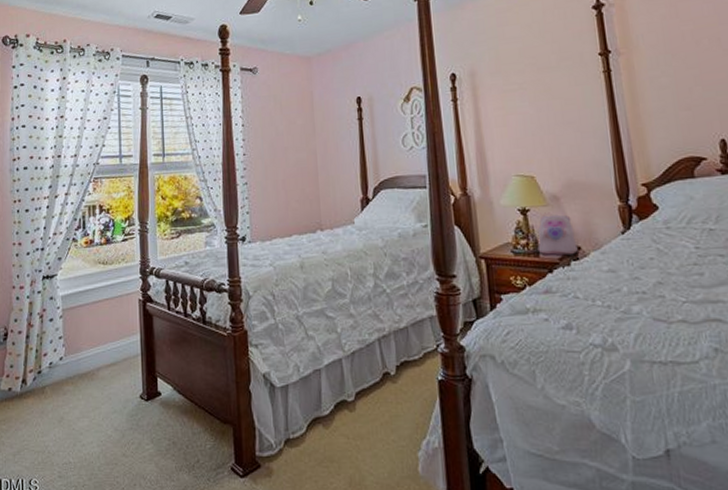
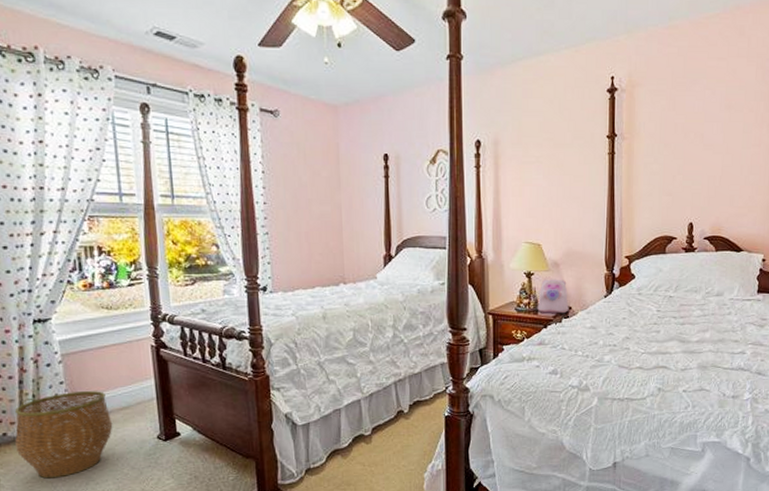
basket: none [18,346,101,437] -> present [14,391,113,479]

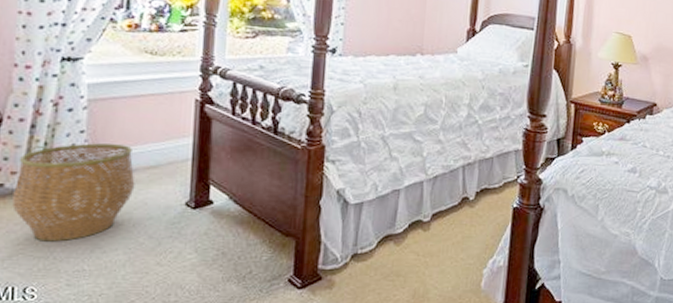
plush toy: present [537,279,569,314] -> none [621,72,655,110]

